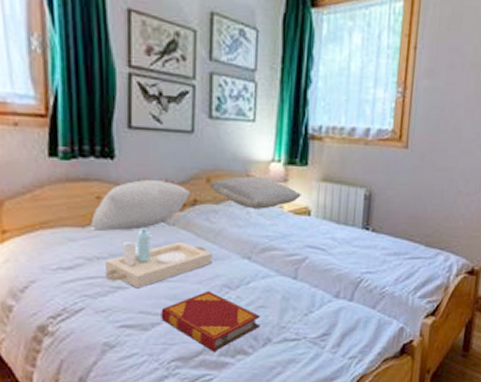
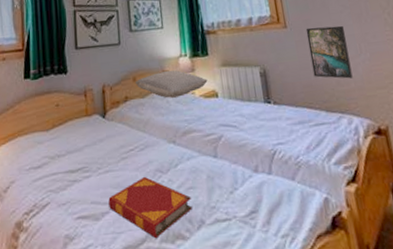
pillow: present [90,180,190,231] -> none [52,85,122,132]
serving tray: present [105,229,212,289] -> none [64,126,145,180]
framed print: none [423,152,471,216] -> present [305,25,353,79]

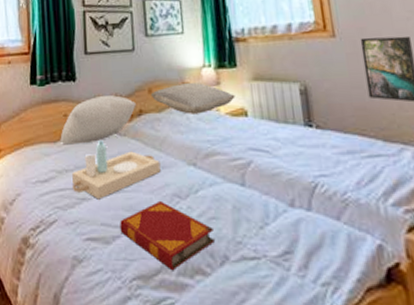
pillow: none [52,85,122,132] -> present [60,95,136,145]
serving tray: none [64,126,145,180] -> present [72,141,161,200]

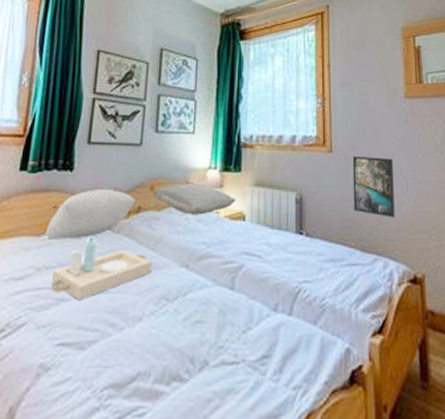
hardback book: present [120,200,214,271] -> none [98,302,197,378]

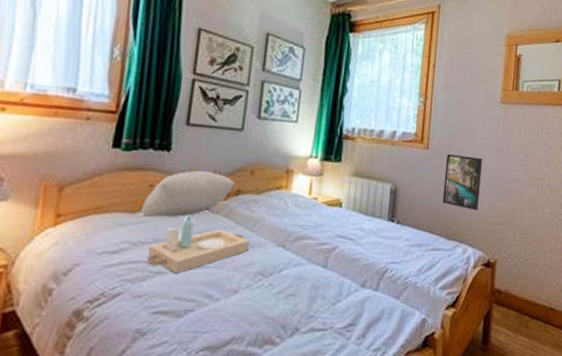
pillow: present [152,182,236,215] -> none [252,169,335,200]

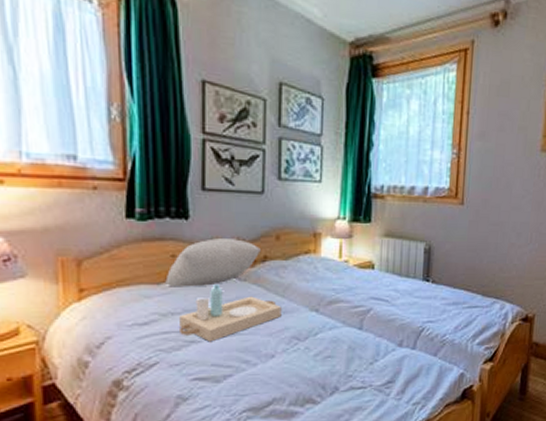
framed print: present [442,153,483,211] -> none [479,208,522,266]

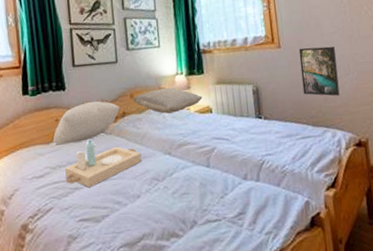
pillow: none [278,232,365,264] -> present [132,87,203,114]
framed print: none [479,208,522,266] -> present [298,46,340,96]

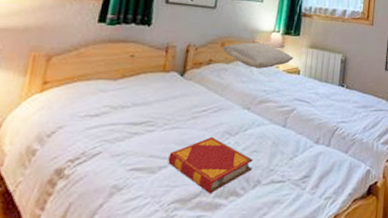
pillow: present [52,101,120,145] -> none [121,43,207,84]
serving tray: present [65,139,142,188] -> none [126,82,219,134]
hardback book: none [108,184,186,237] -> present [168,136,253,194]

